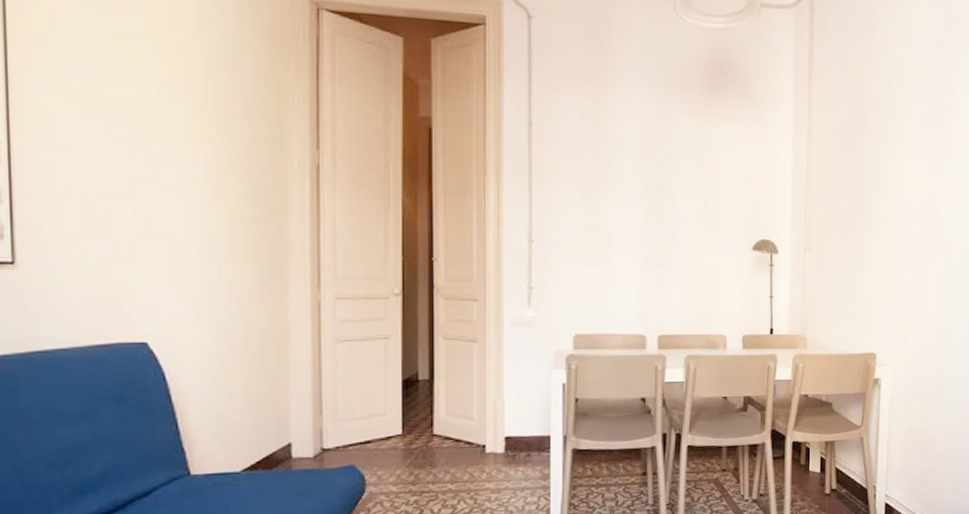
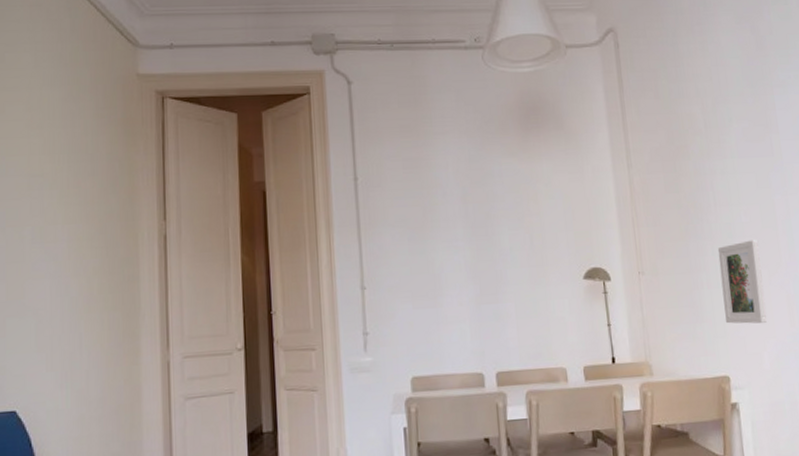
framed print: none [879,225,921,307] -> present [717,240,767,324]

